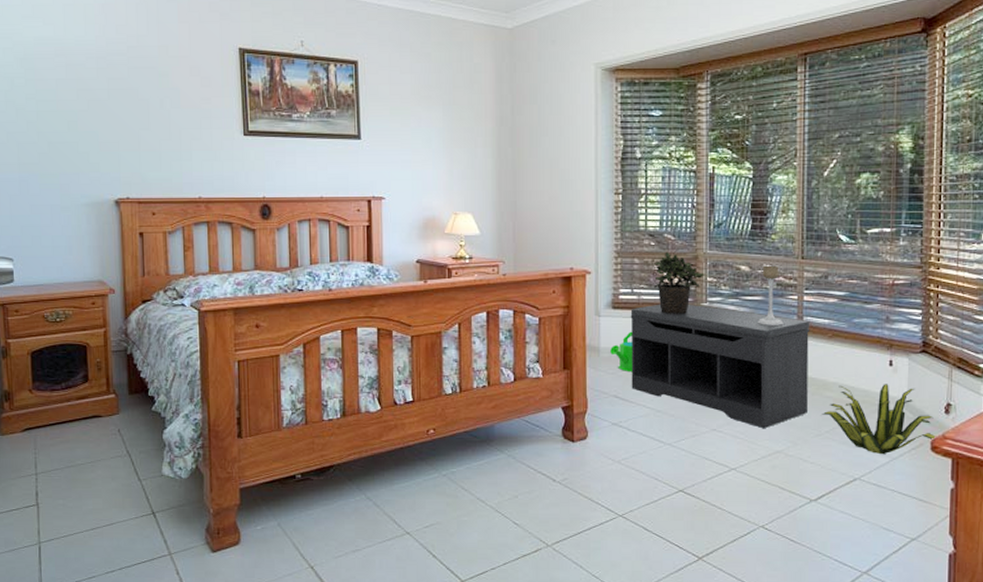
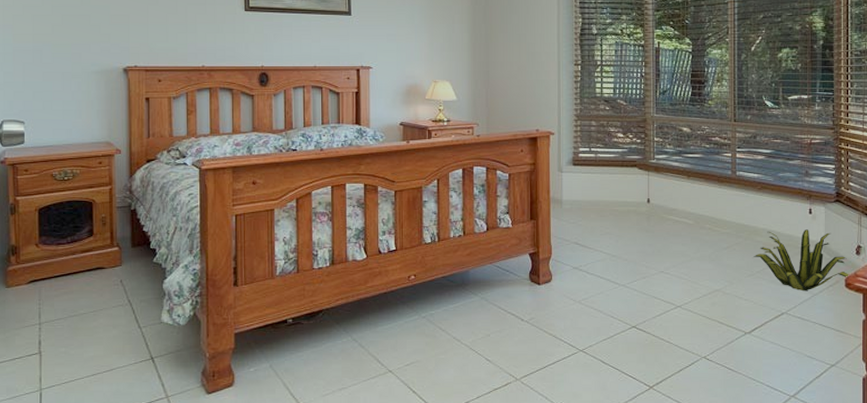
watering can: present [610,331,633,371] -> none [571,185,591,221]
bench: present [630,303,810,428] -> none [589,161,742,269]
potted plant: present [654,251,705,314] -> none [609,115,652,170]
candle holder: present [757,265,784,325] -> none [697,127,720,179]

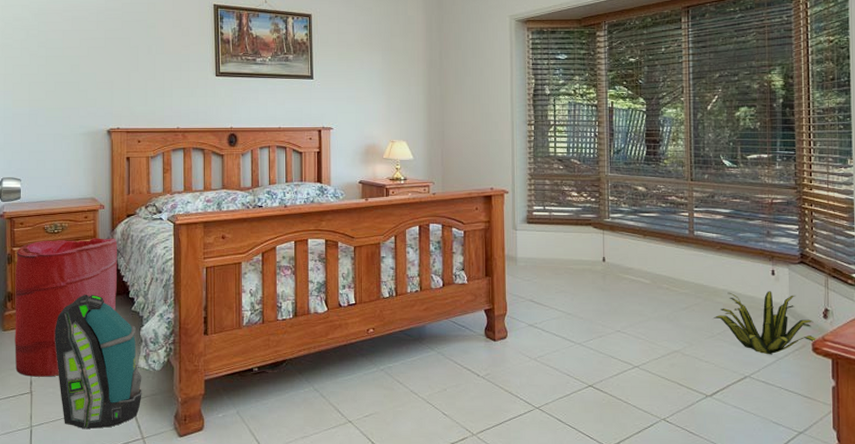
laundry hamper: none [19,185,137,336] -> present [15,238,118,377]
backpack: none [66,245,166,390] -> present [55,294,142,430]

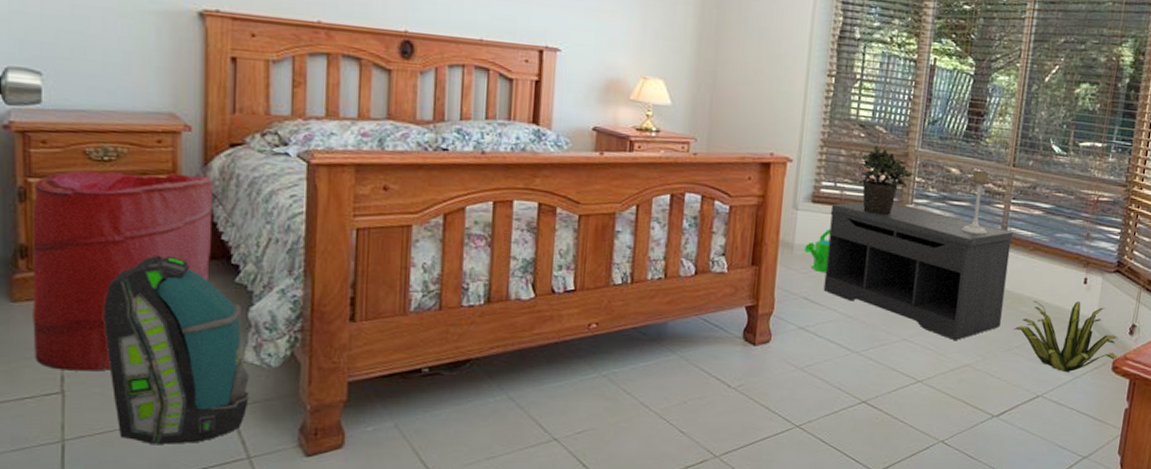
watering can: none [526,243,546,278] -> present [805,228,831,272]
bench: none [543,219,701,330] -> present [823,201,1014,340]
potted plant: none [563,174,607,228] -> present [859,145,913,215]
candle holder: none [654,186,677,239] -> present [961,170,990,235]

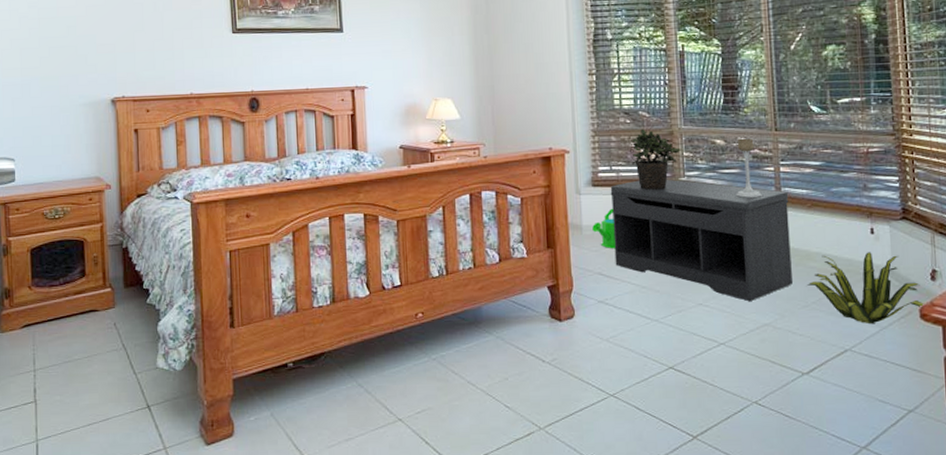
laundry hamper: present [32,170,214,371] -> none [12,222,129,384]
backpack: present [104,254,250,445] -> none [60,286,162,441]

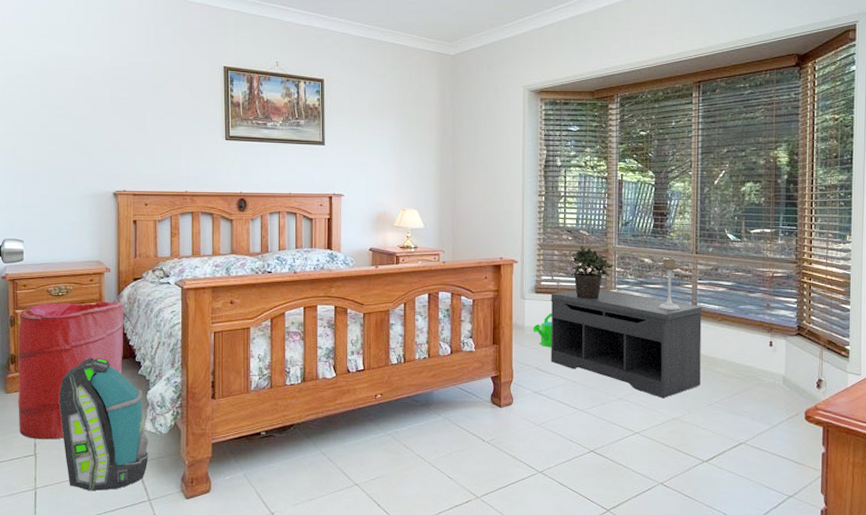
laundry hamper: none [12,222,129,384] -> present [18,301,124,440]
backpack: none [60,286,162,441] -> present [59,357,149,492]
decorative plant: present [807,252,924,325] -> none [713,361,809,423]

